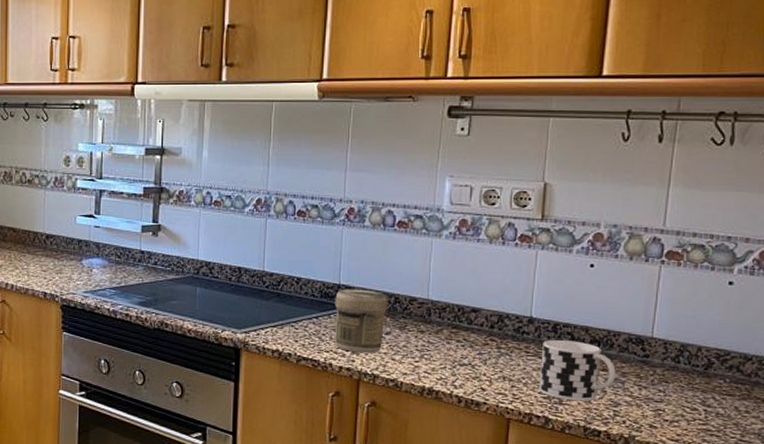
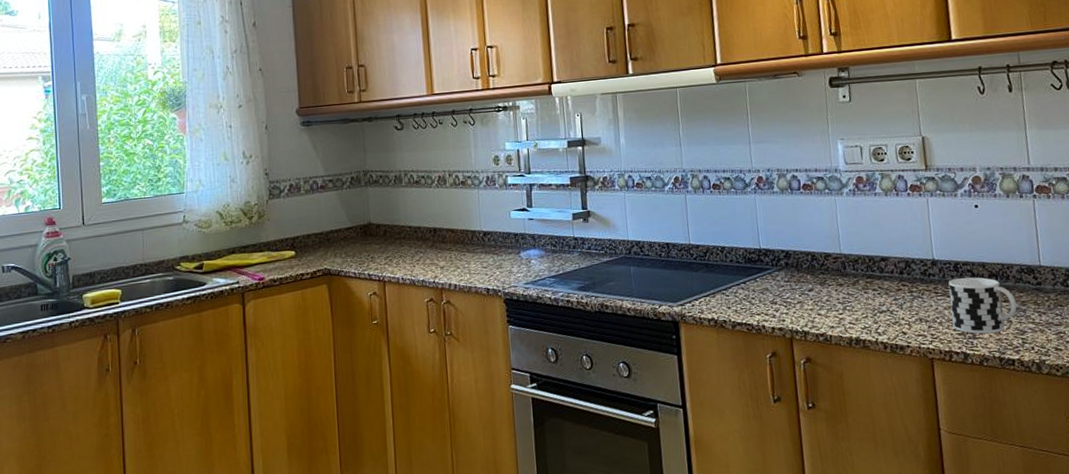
jar: present [335,289,387,353] -> none [758,251,808,312]

